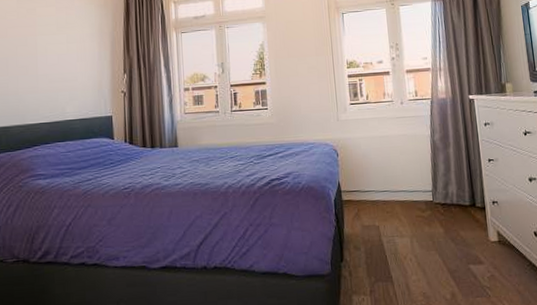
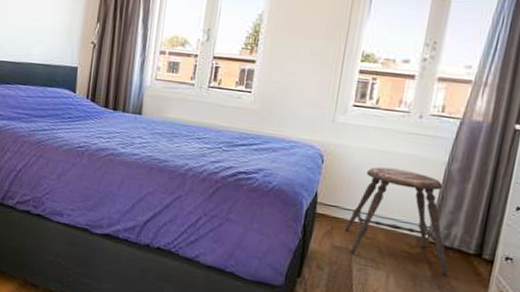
stool: none [368,148,456,230] -> present [344,166,448,277]

